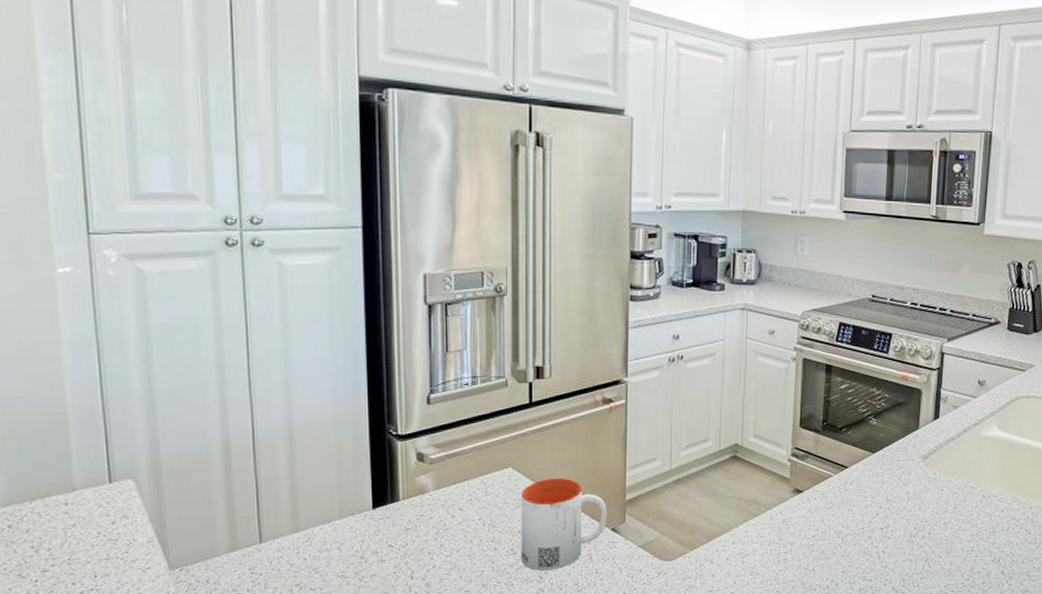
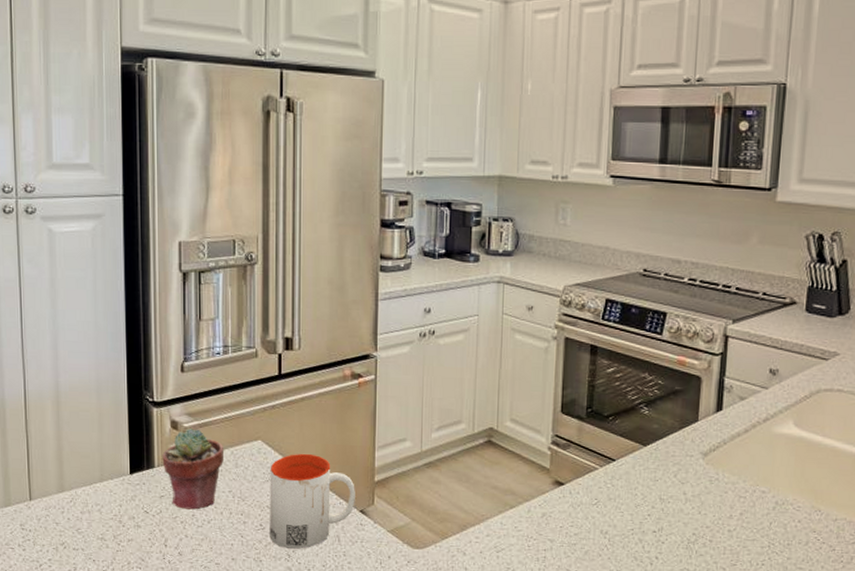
potted succulent: none [407,460,473,540] -> present [162,428,223,510]

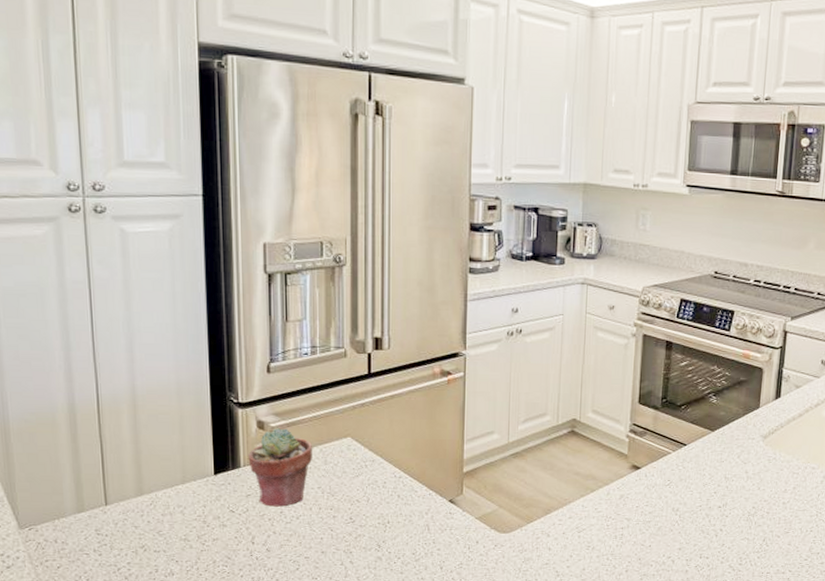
mug: present [270,453,355,549] -> none [359,448,445,539]

